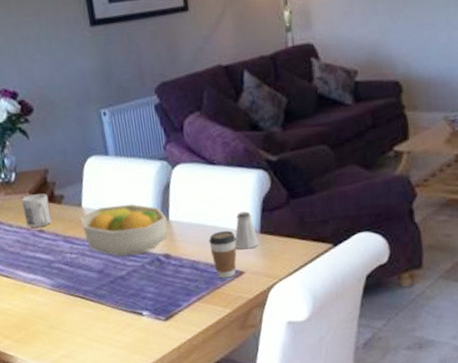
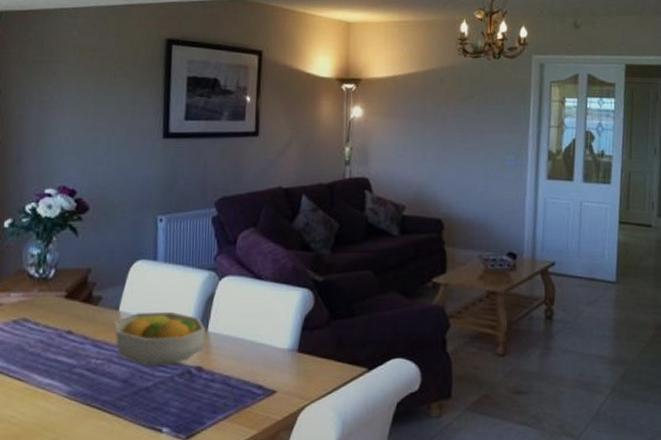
mug: present [22,193,52,228] -> none [54,293,85,328]
coffee cup: present [209,230,237,279] -> none [245,346,273,397]
saltshaker: present [234,211,259,250] -> none [270,328,295,368]

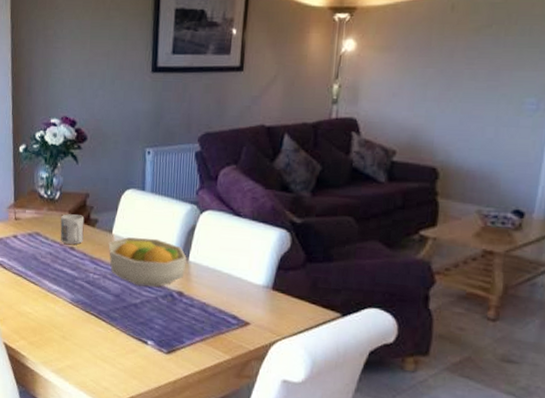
mug: none [54,293,85,328] -> present [60,214,85,245]

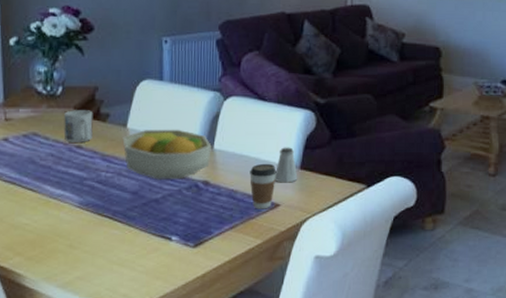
coffee cup: none [221,279,248,326] -> present [250,163,277,209]
saltshaker: none [245,265,270,303] -> present [274,147,298,183]

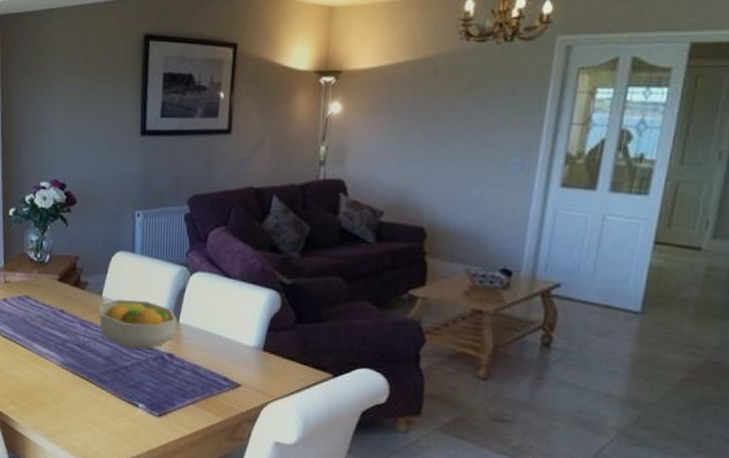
mug: present [64,110,93,142] -> none [50,277,74,307]
coffee cup: present [250,163,277,209] -> none [212,341,239,388]
saltshaker: present [274,147,298,183] -> none [236,326,261,364]

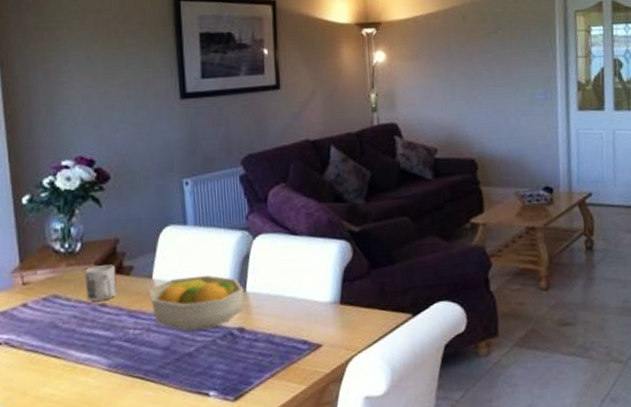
mug: none [50,277,74,307] -> present [85,264,117,301]

